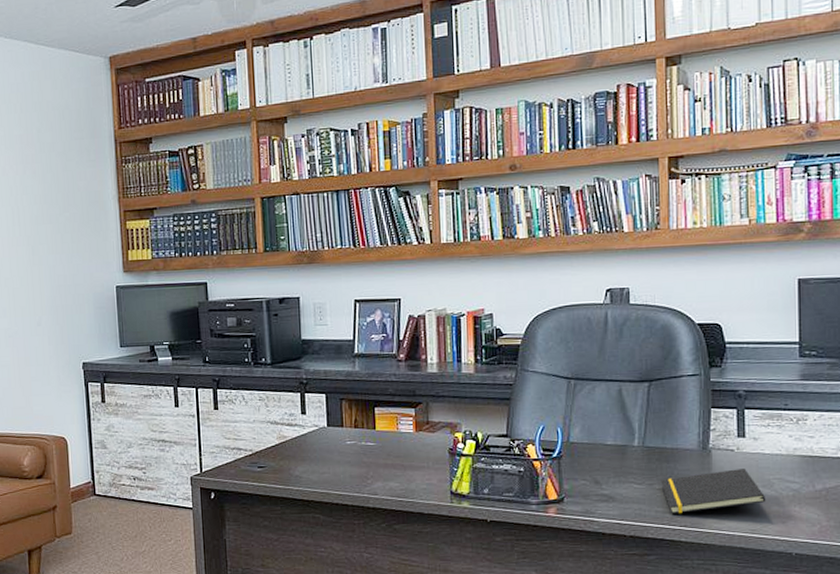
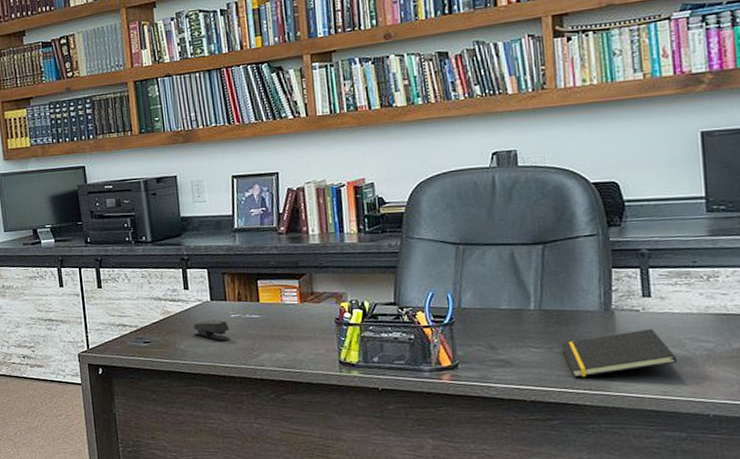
stapler: none [308,446,346,468] -> present [193,320,231,341]

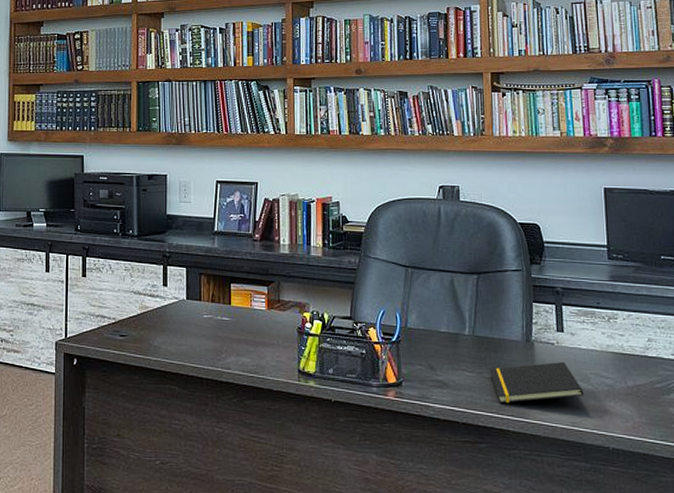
stapler: present [193,320,231,341] -> none [168,319,202,340]

